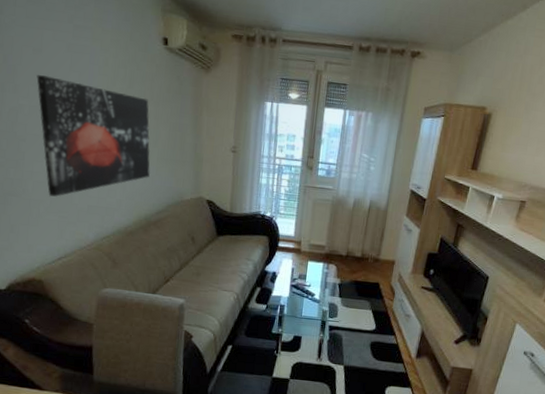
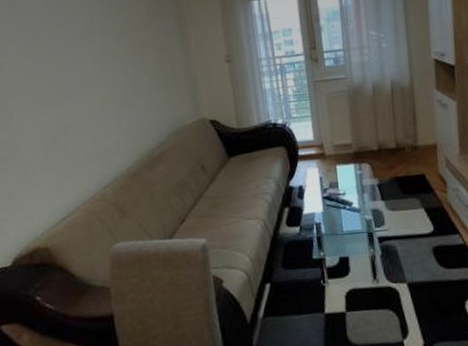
wall art: present [36,75,150,197] -> none [14,26,144,152]

